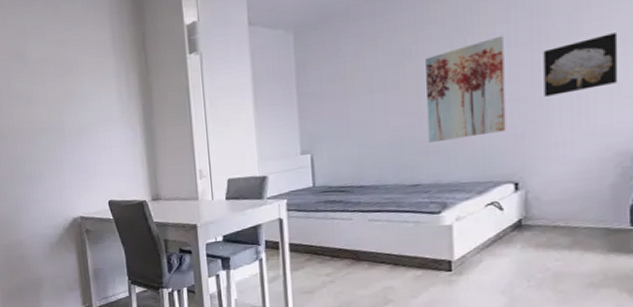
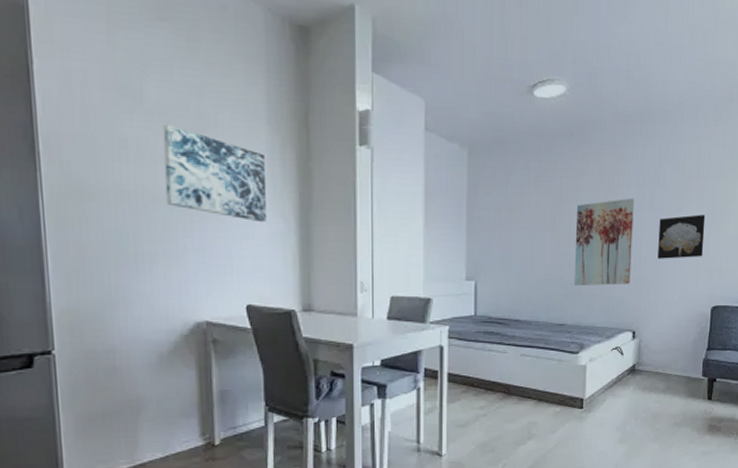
wall art: none [41,73,118,134] -> present [162,124,266,223]

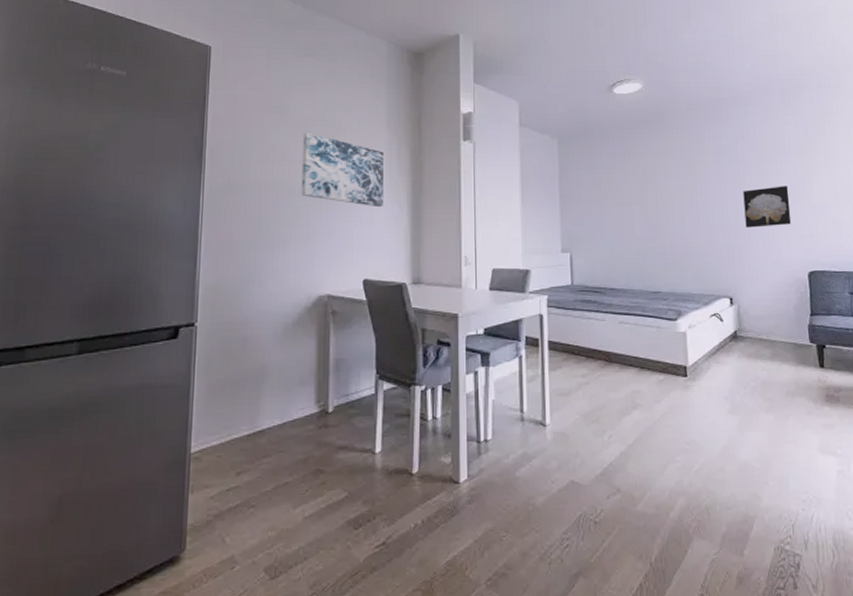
wall art: present [573,198,634,286] -> none [662,173,722,254]

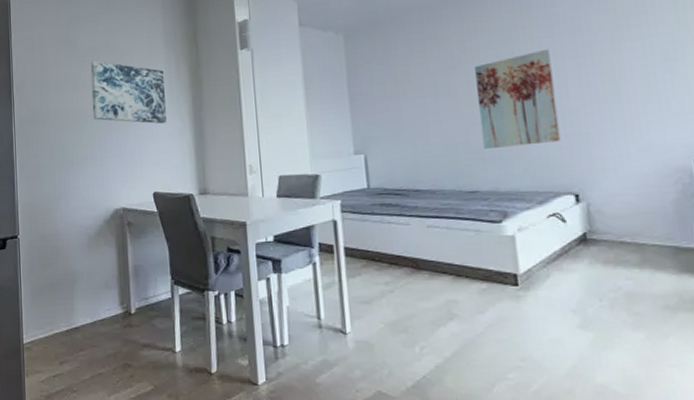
wall art: none [662,173,722,254] -> present [475,48,561,149]
wall art: present [743,186,792,228] -> none [589,52,667,109]

